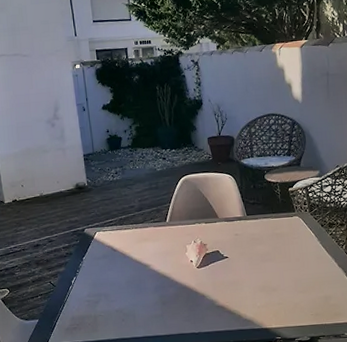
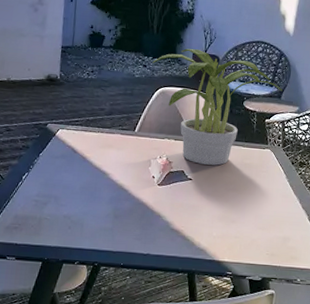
potted plant: none [170,133,301,242] -> present [152,48,283,166]

